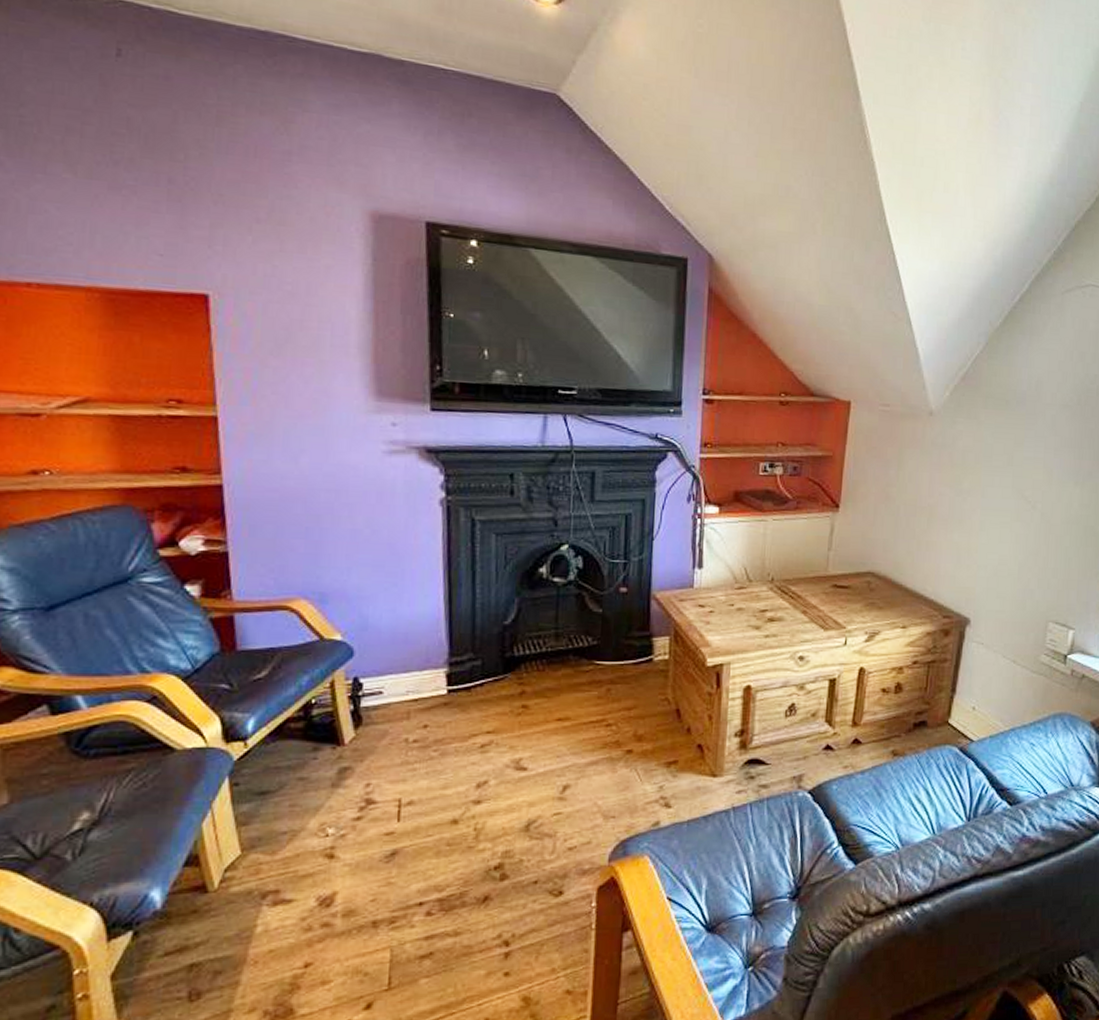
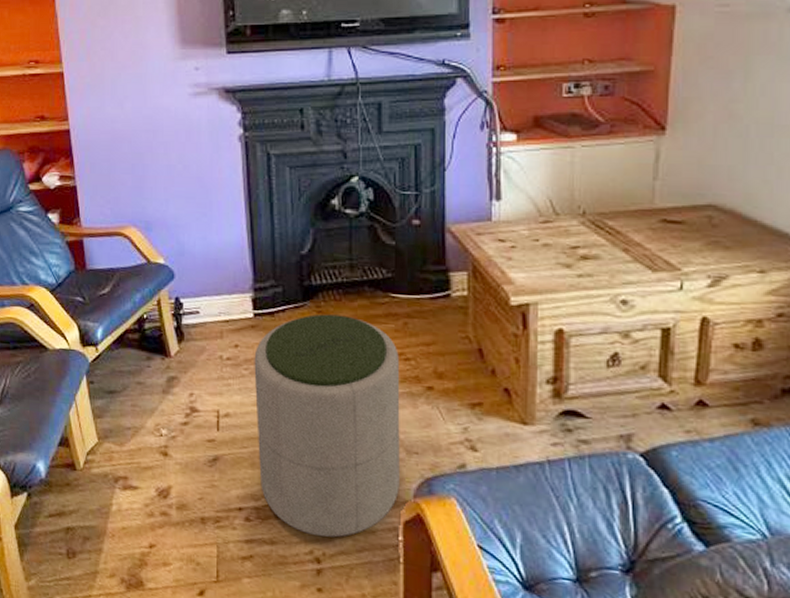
ottoman: none [444,685,601,917] -> present [254,314,400,538]

